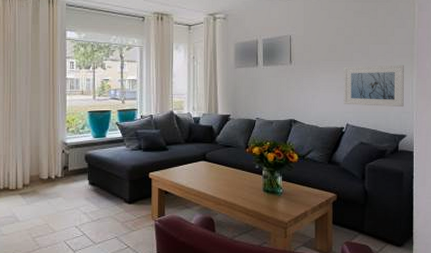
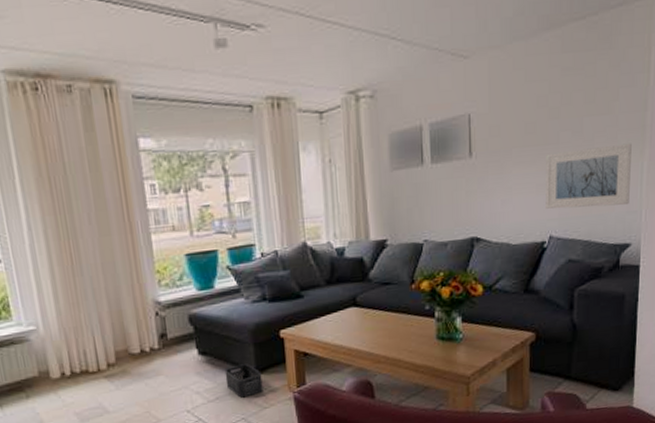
storage bin: none [106,195,133,221] -> present [224,363,263,398]

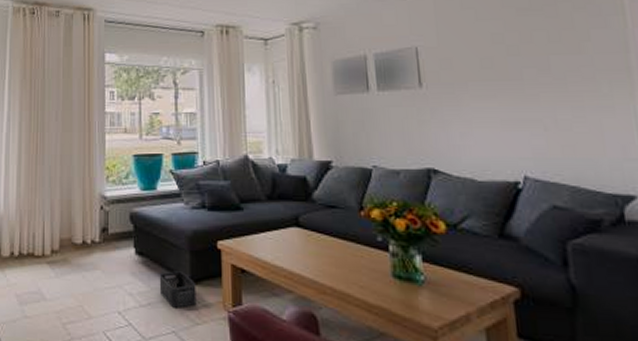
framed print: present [545,143,632,209] -> none [509,84,625,151]

